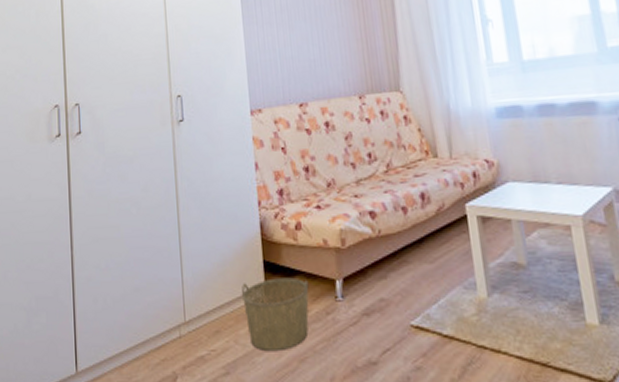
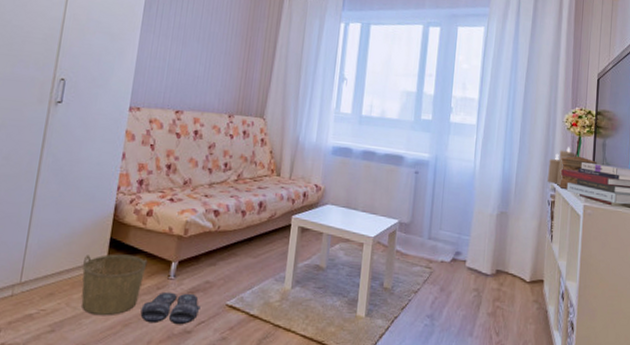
slippers: none [314,315,381,356] -> present [140,291,201,325]

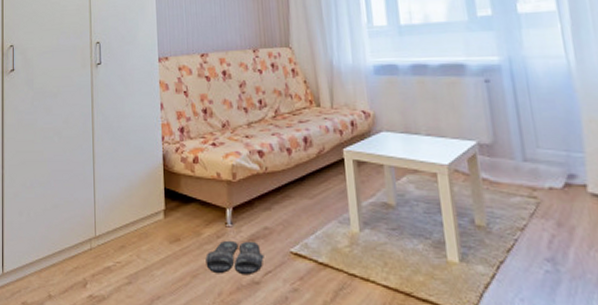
basket: present [81,254,148,316] -> none [144,204,203,267]

